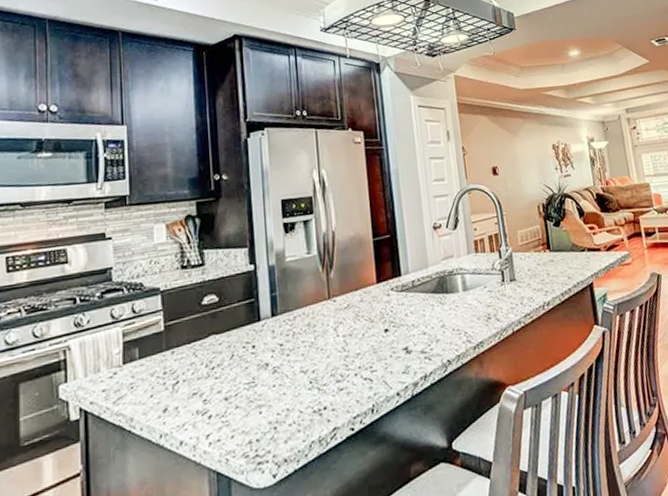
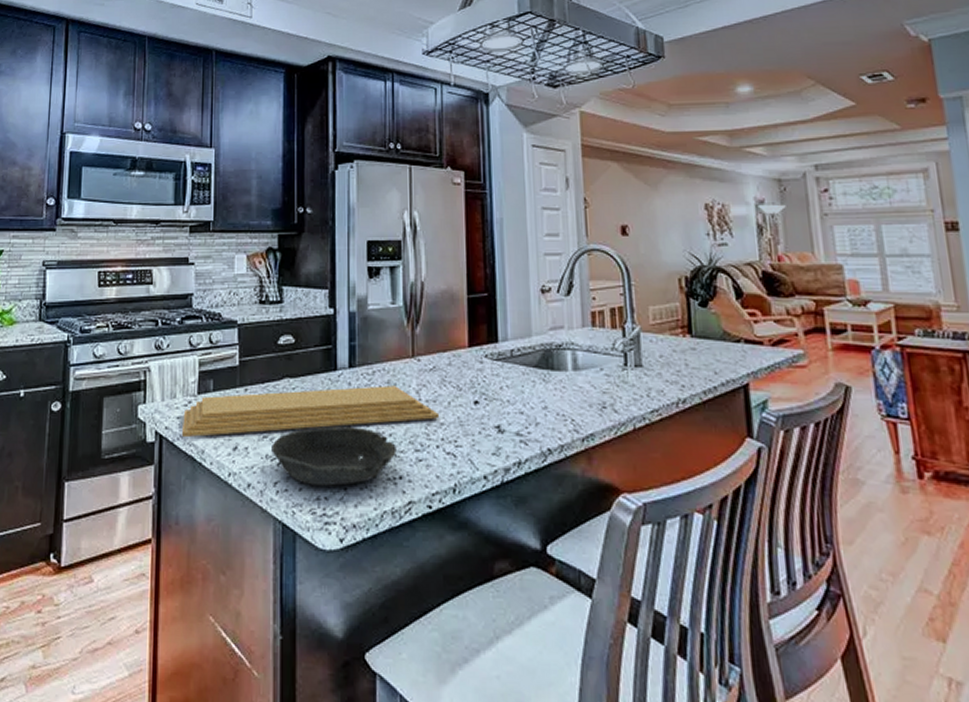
cutting board: none [108,327,356,410] -> present [181,385,440,438]
bowl: none [202,369,320,432] -> present [272,427,397,486]

